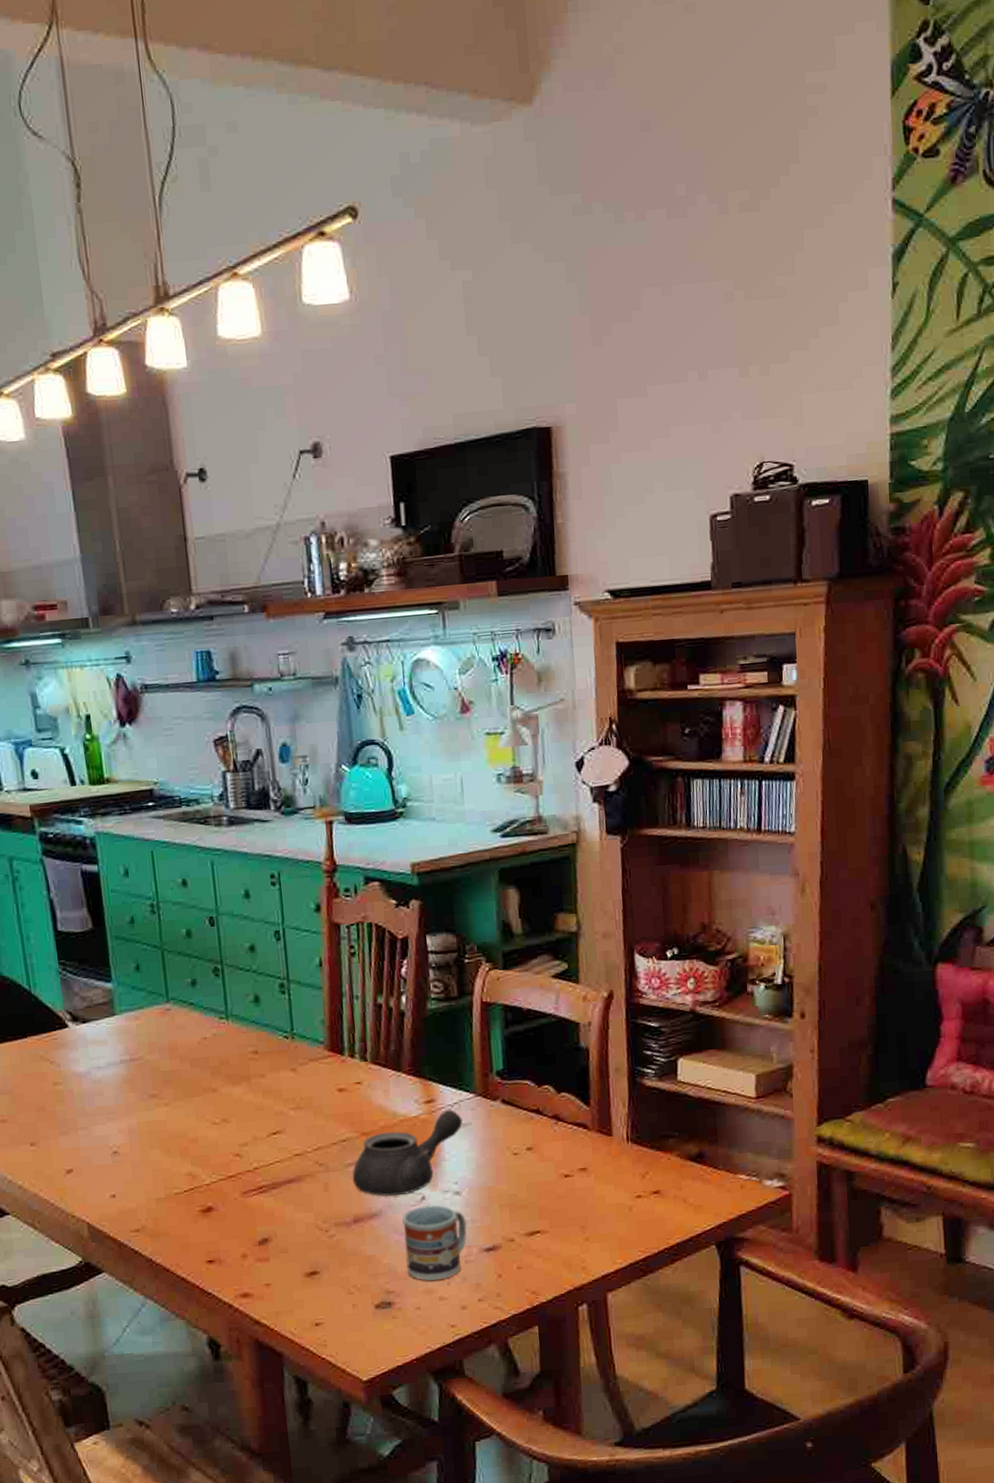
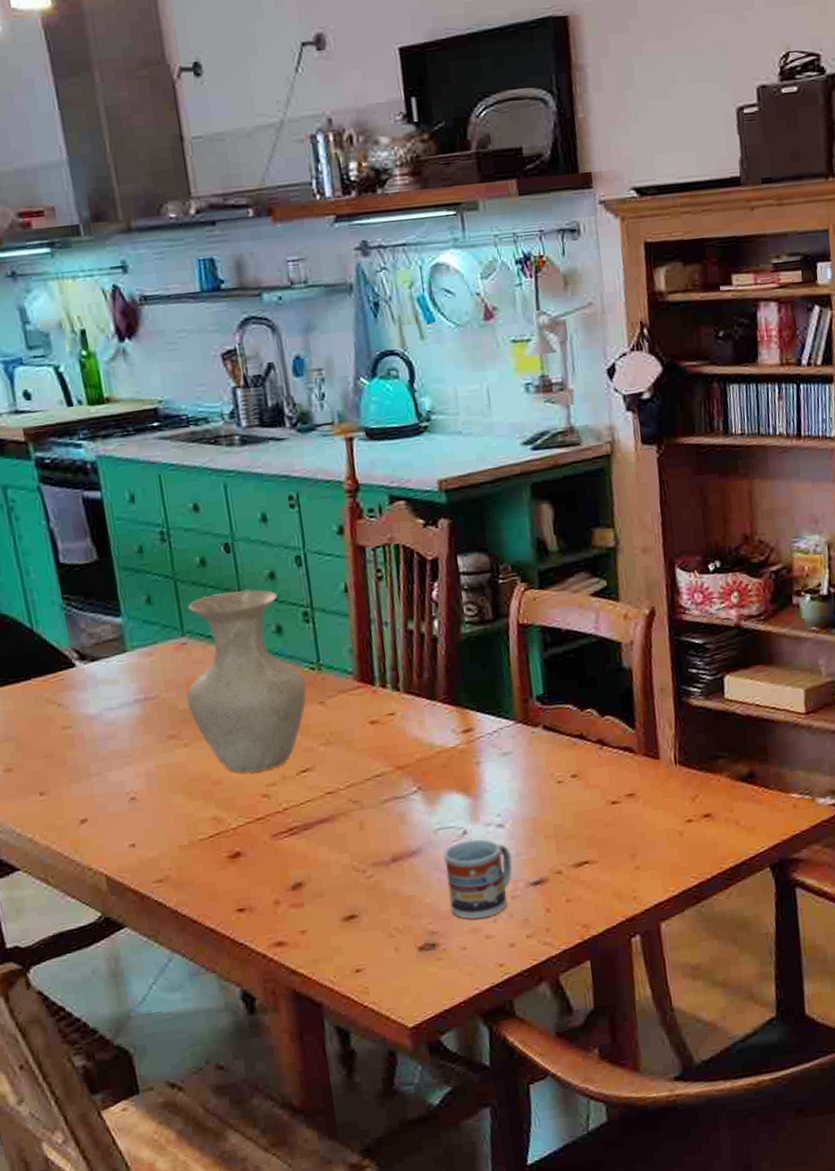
vase: none [168,961,280,1133] -> present [186,589,307,773]
teapot: present [352,1109,462,1197] -> none [388,738,503,833]

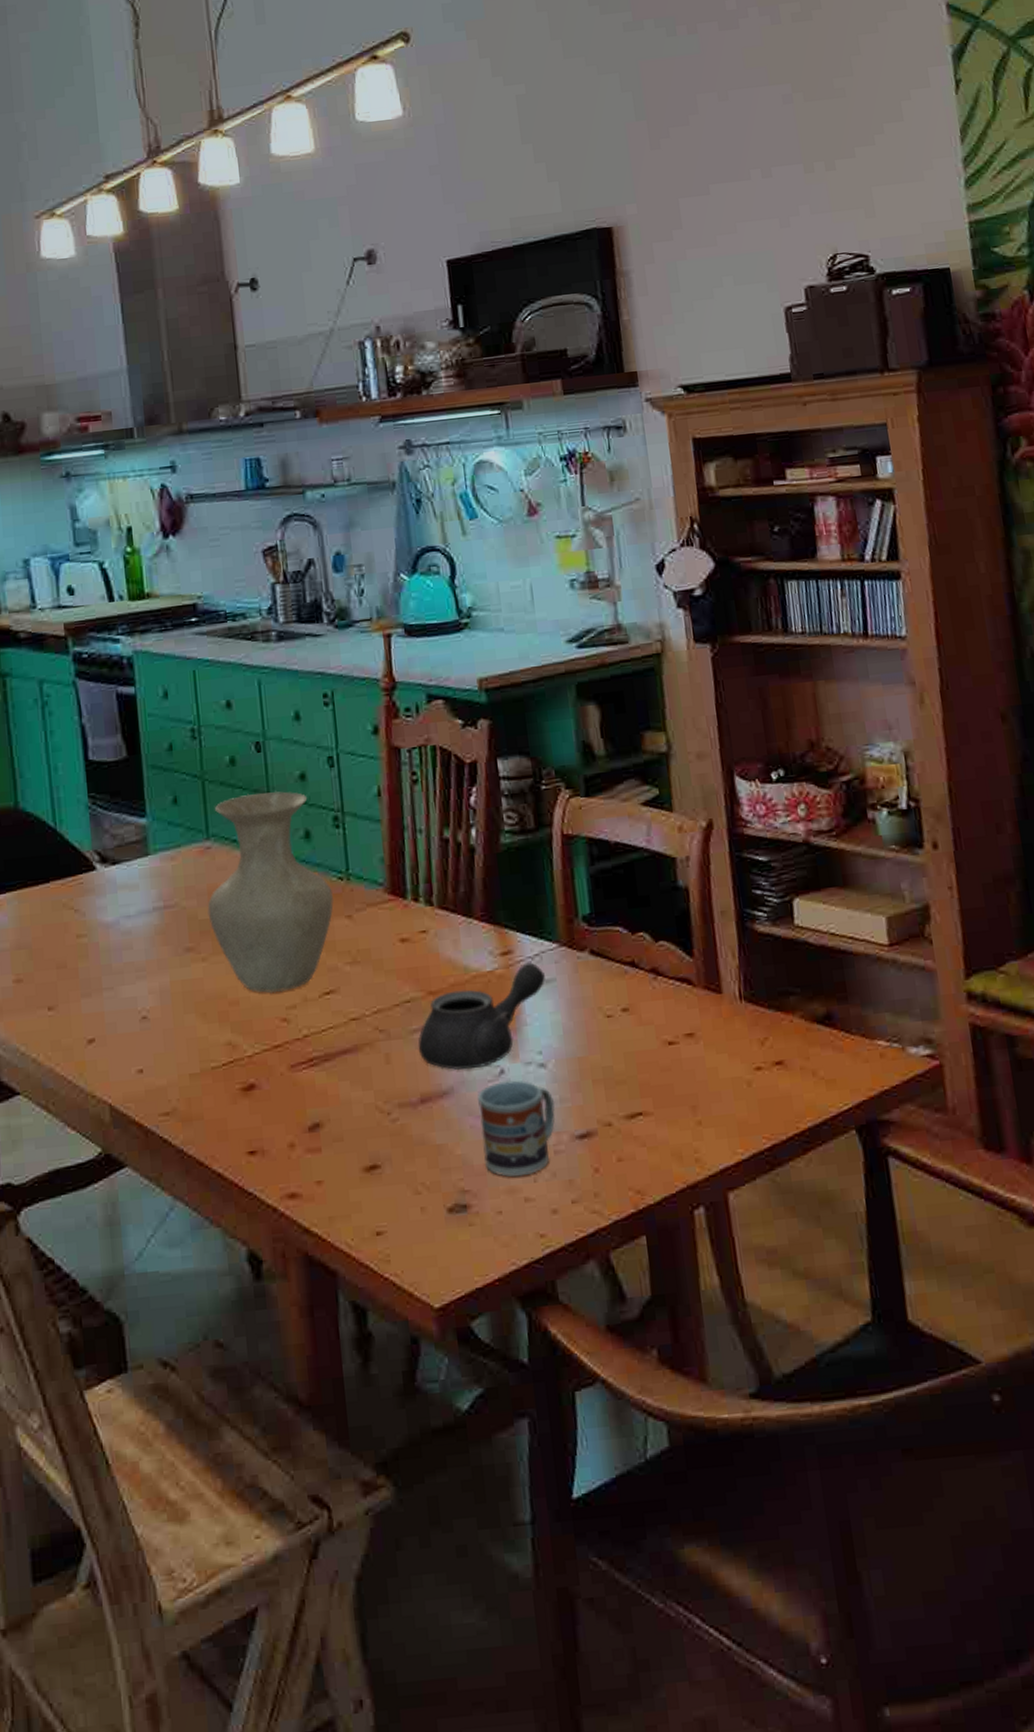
teapot: none [388,738,503,833] -> present [418,962,545,1071]

